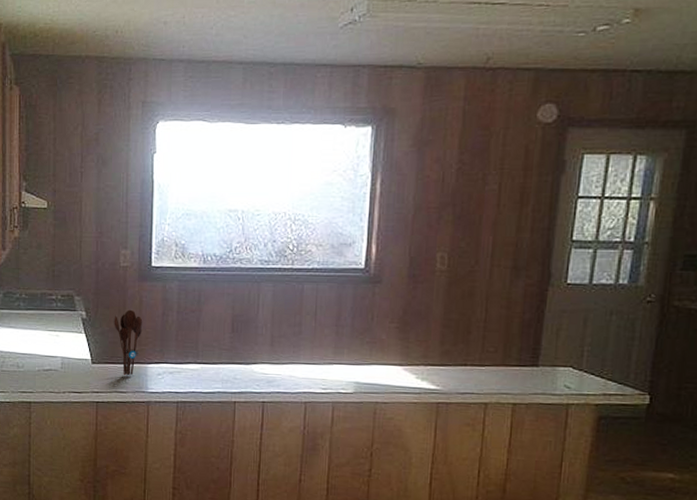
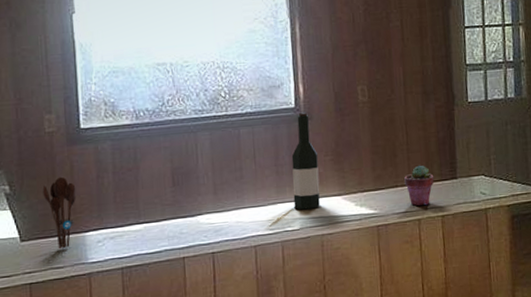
wine bottle: none [350,274,382,375] -> present [291,112,320,210]
potted succulent: none [475,346,511,390] -> present [404,165,434,206]

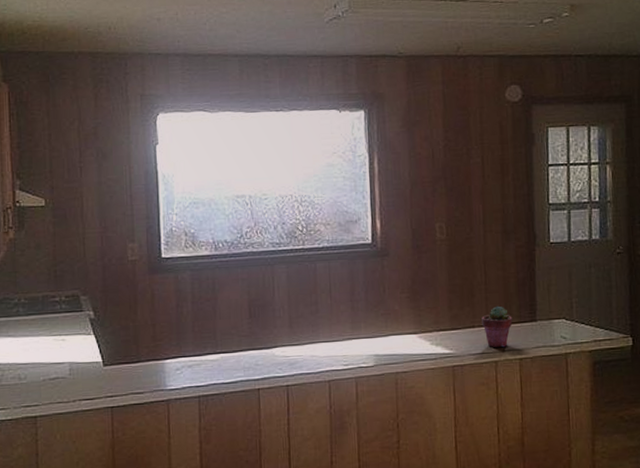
utensil holder: present [42,176,77,249] -> none [125,304,157,375]
wine bottle: present [291,112,320,210] -> none [367,248,395,347]

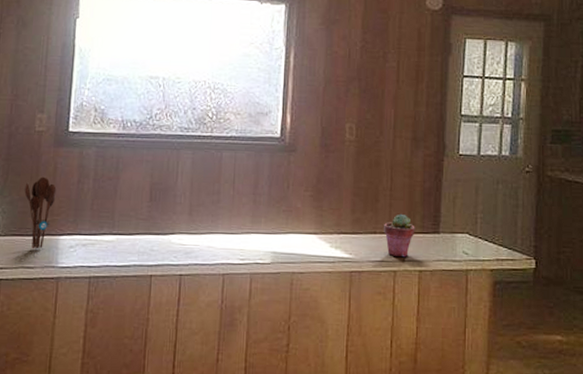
utensil holder: none [125,304,157,375] -> present [24,176,57,249]

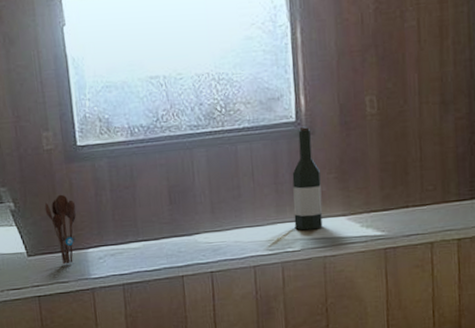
wine bottle: none [267,143,297,244] -> present [292,126,323,231]
potted succulent: present [384,213,415,258] -> none [416,183,451,228]

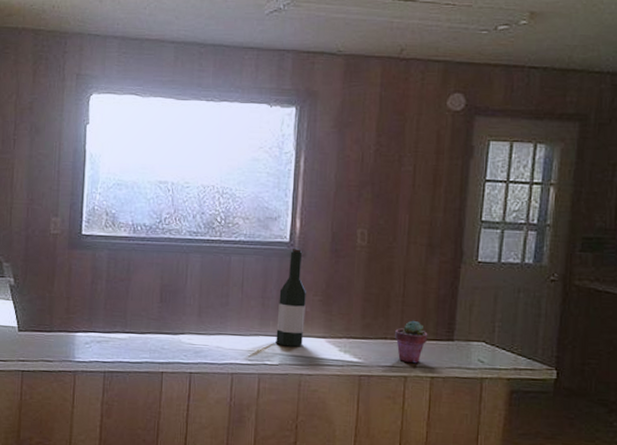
utensil holder: present [44,194,77,265] -> none [42,277,72,344]
potted succulent: none [416,183,451,228] -> present [395,320,428,364]

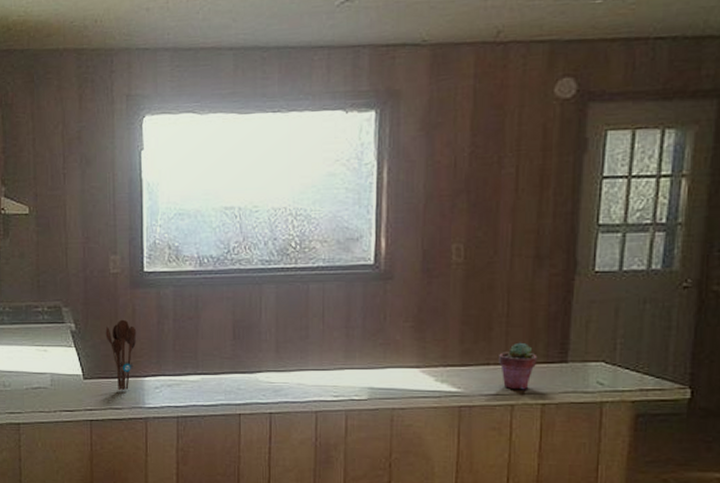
utensil holder: none [42,277,72,344] -> present [105,319,137,391]
wine bottle: present [276,247,306,347] -> none [363,270,395,379]

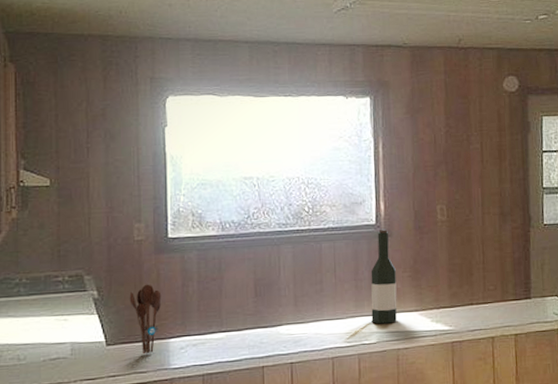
wine bottle: none [363,270,395,379] -> present [371,228,397,324]
potted succulent: present [499,342,538,390] -> none [479,284,509,324]

